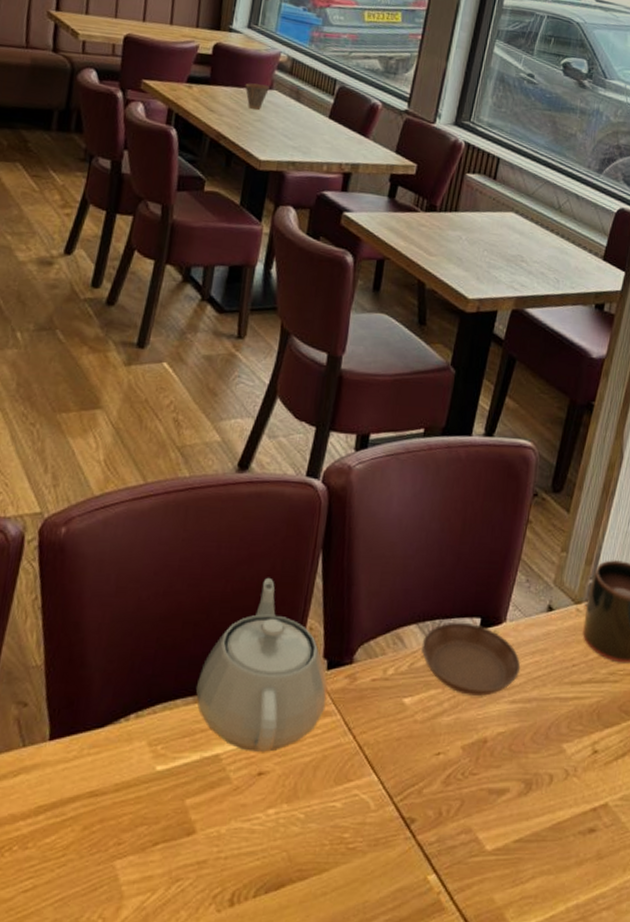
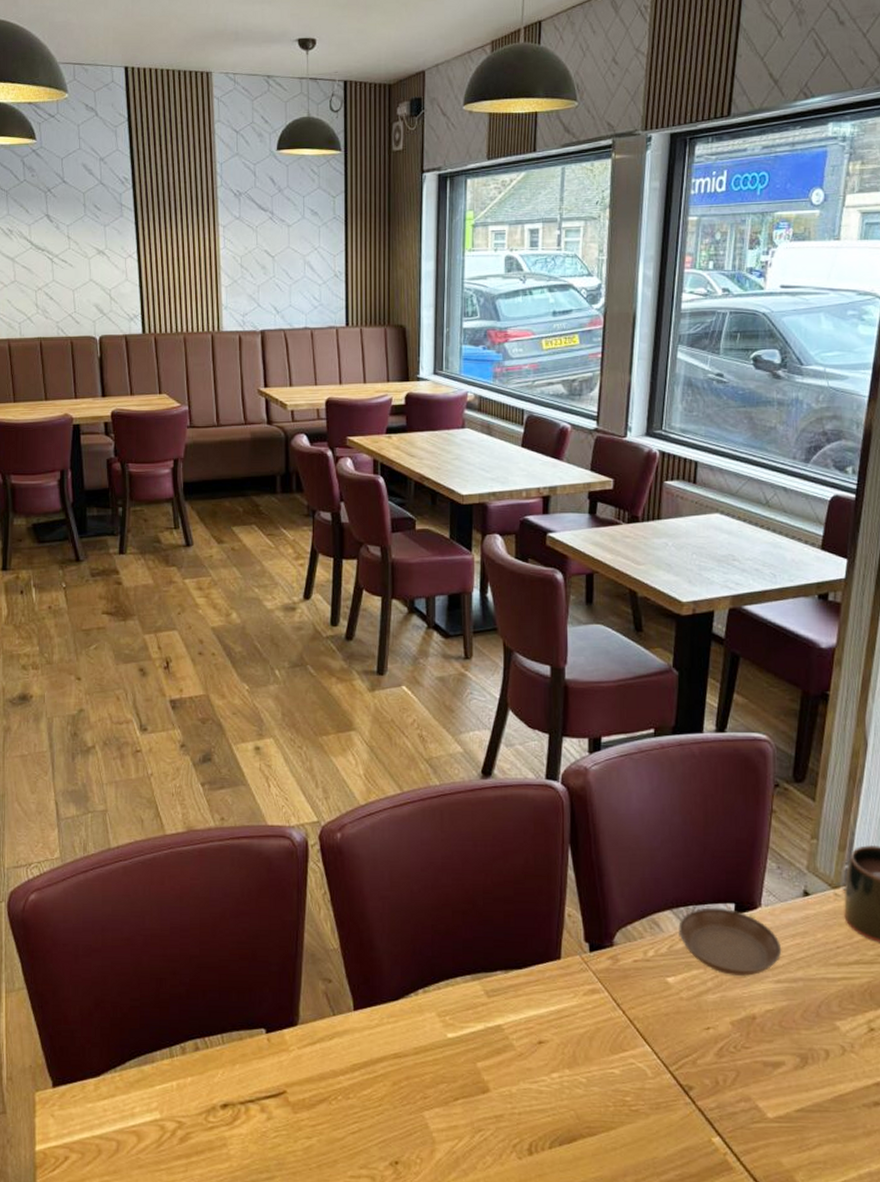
teapot: present [195,577,328,753] -> none [472,870,593,1025]
cup: present [245,83,269,111] -> none [439,425,462,450]

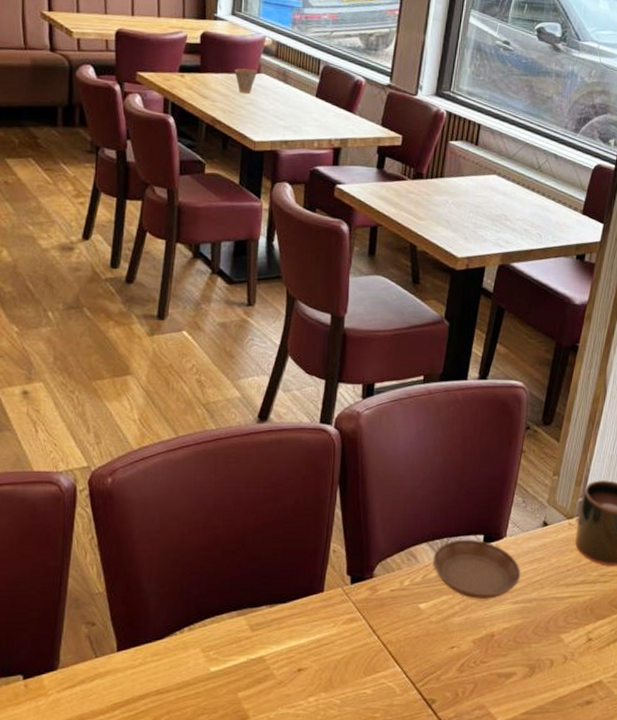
cup: none [439,425,462,450] -> present [234,68,257,95]

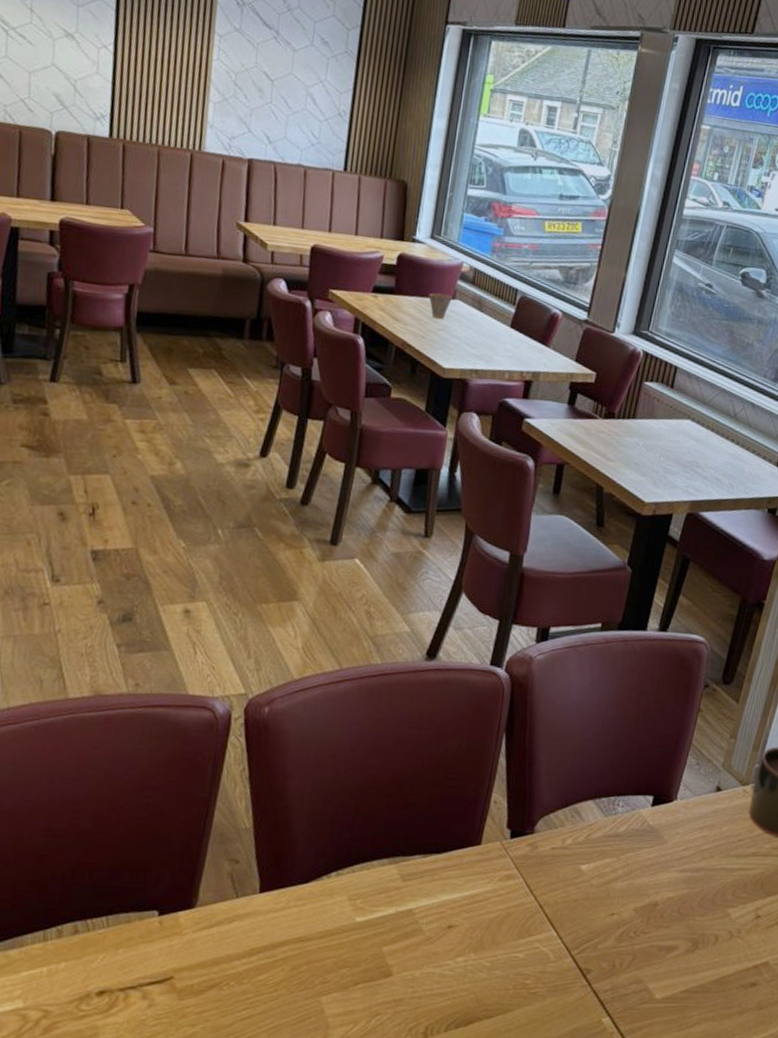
saucer: present [433,539,521,599] -> none [597,799,690,865]

